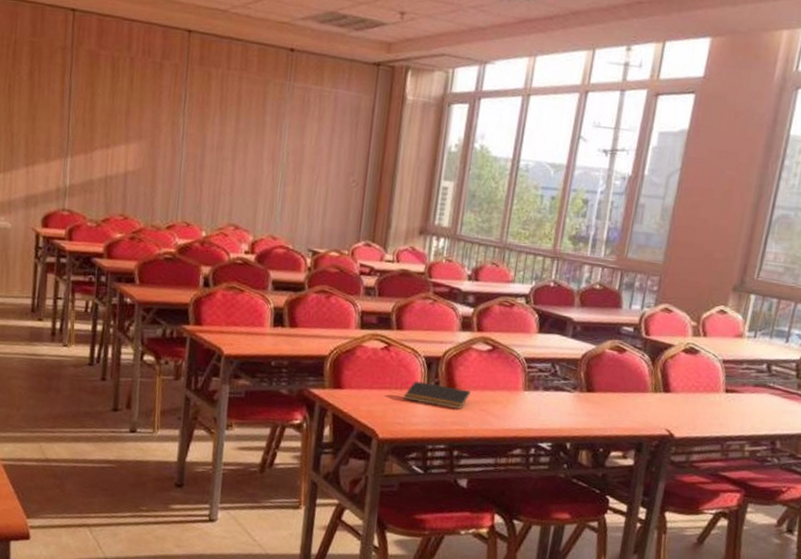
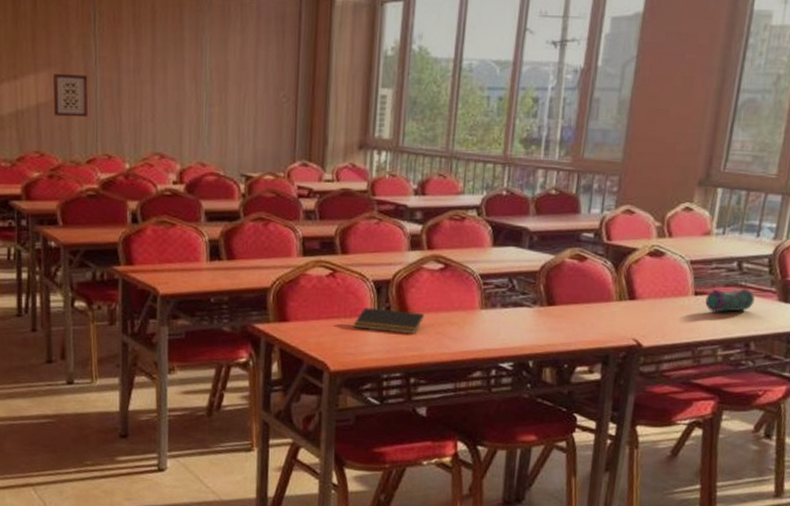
wall art: none [140,145,174,187] -> present [53,74,88,117]
pencil case: none [735,387,782,411] -> present [705,288,755,312]

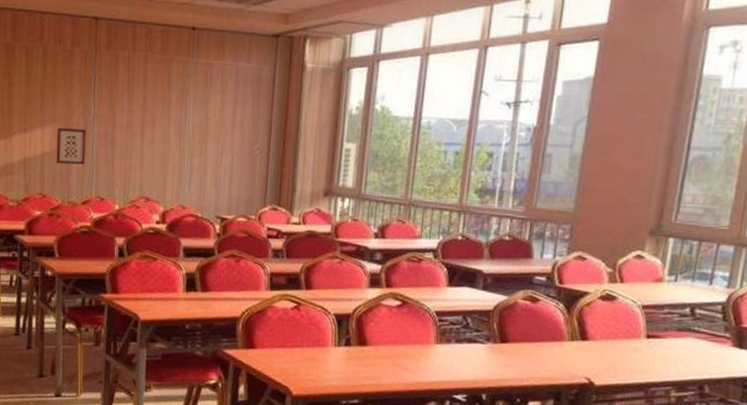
notepad: present [353,307,424,334] -> none [315,338,382,365]
pencil case: present [705,288,755,312] -> none [657,332,708,355]

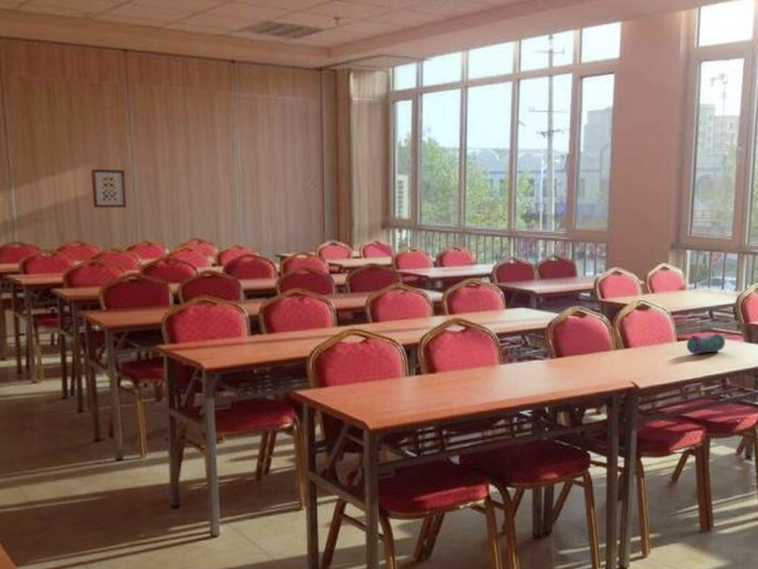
pencil case: none [657,332,708,355] -> present [687,333,725,355]

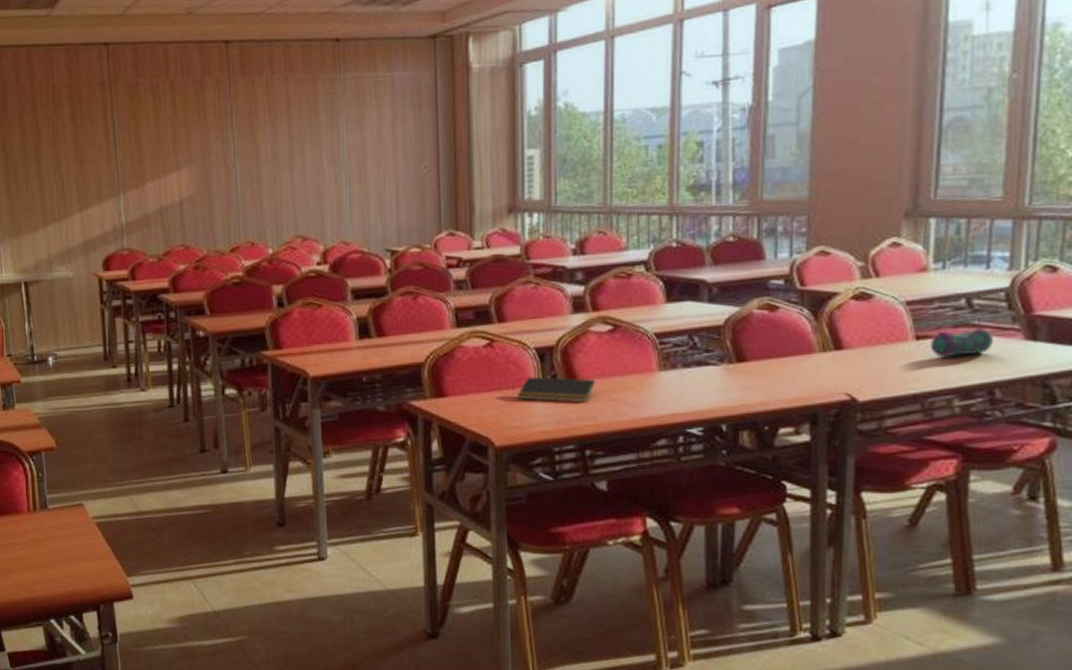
wall art: present [91,169,126,208] -> none [195,167,229,209]
notepad: none [387,369,451,391] -> present [516,376,595,403]

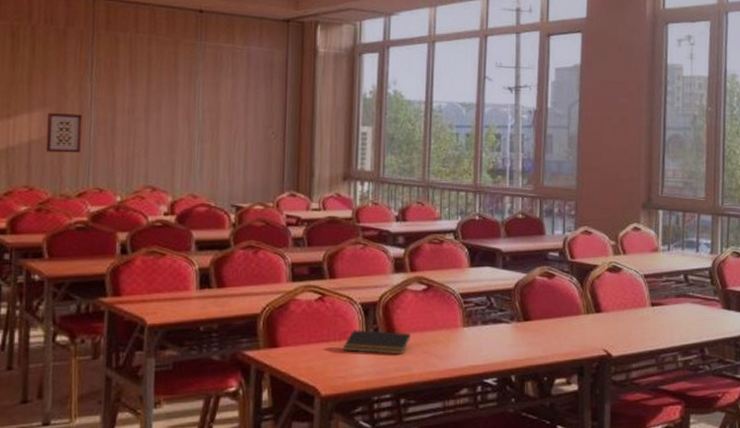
wall art: none [195,167,229,209] -> present [45,113,83,153]
pencil case: present [931,328,993,358] -> none [661,298,702,321]

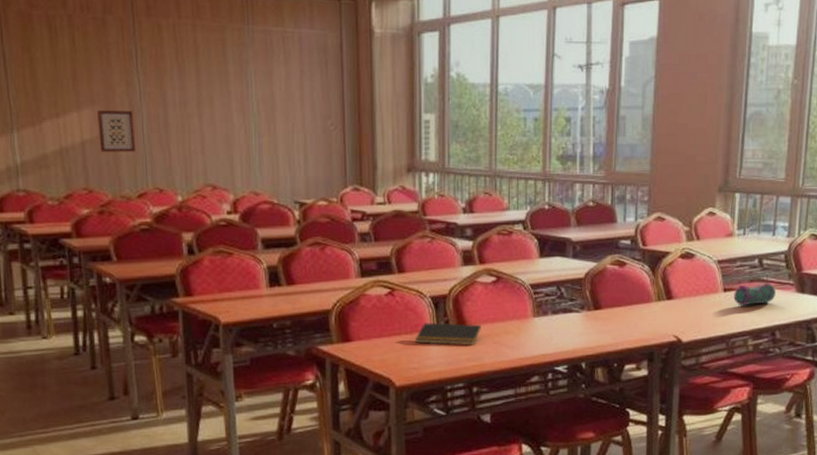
pencil case: none [661,298,702,321] -> present [734,283,776,306]

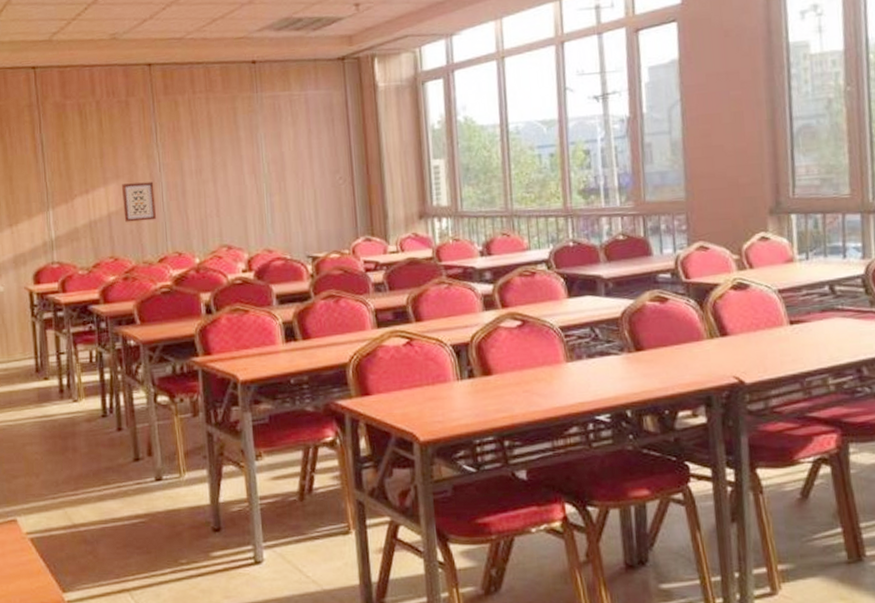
notepad: present [414,322,481,345] -> none [437,371,509,396]
pencil case: present [734,283,776,306] -> none [803,312,856,340]

